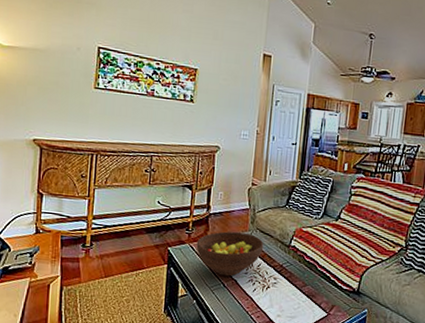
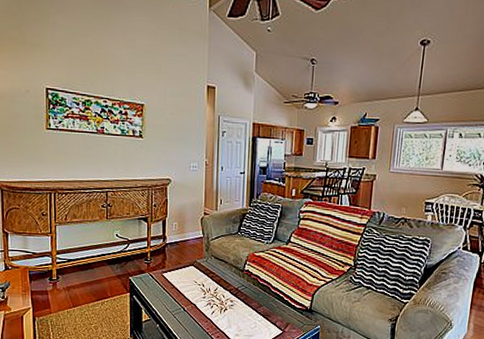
fruit bowl: present [196,231,264,277] -> none [155,259,219,301]

